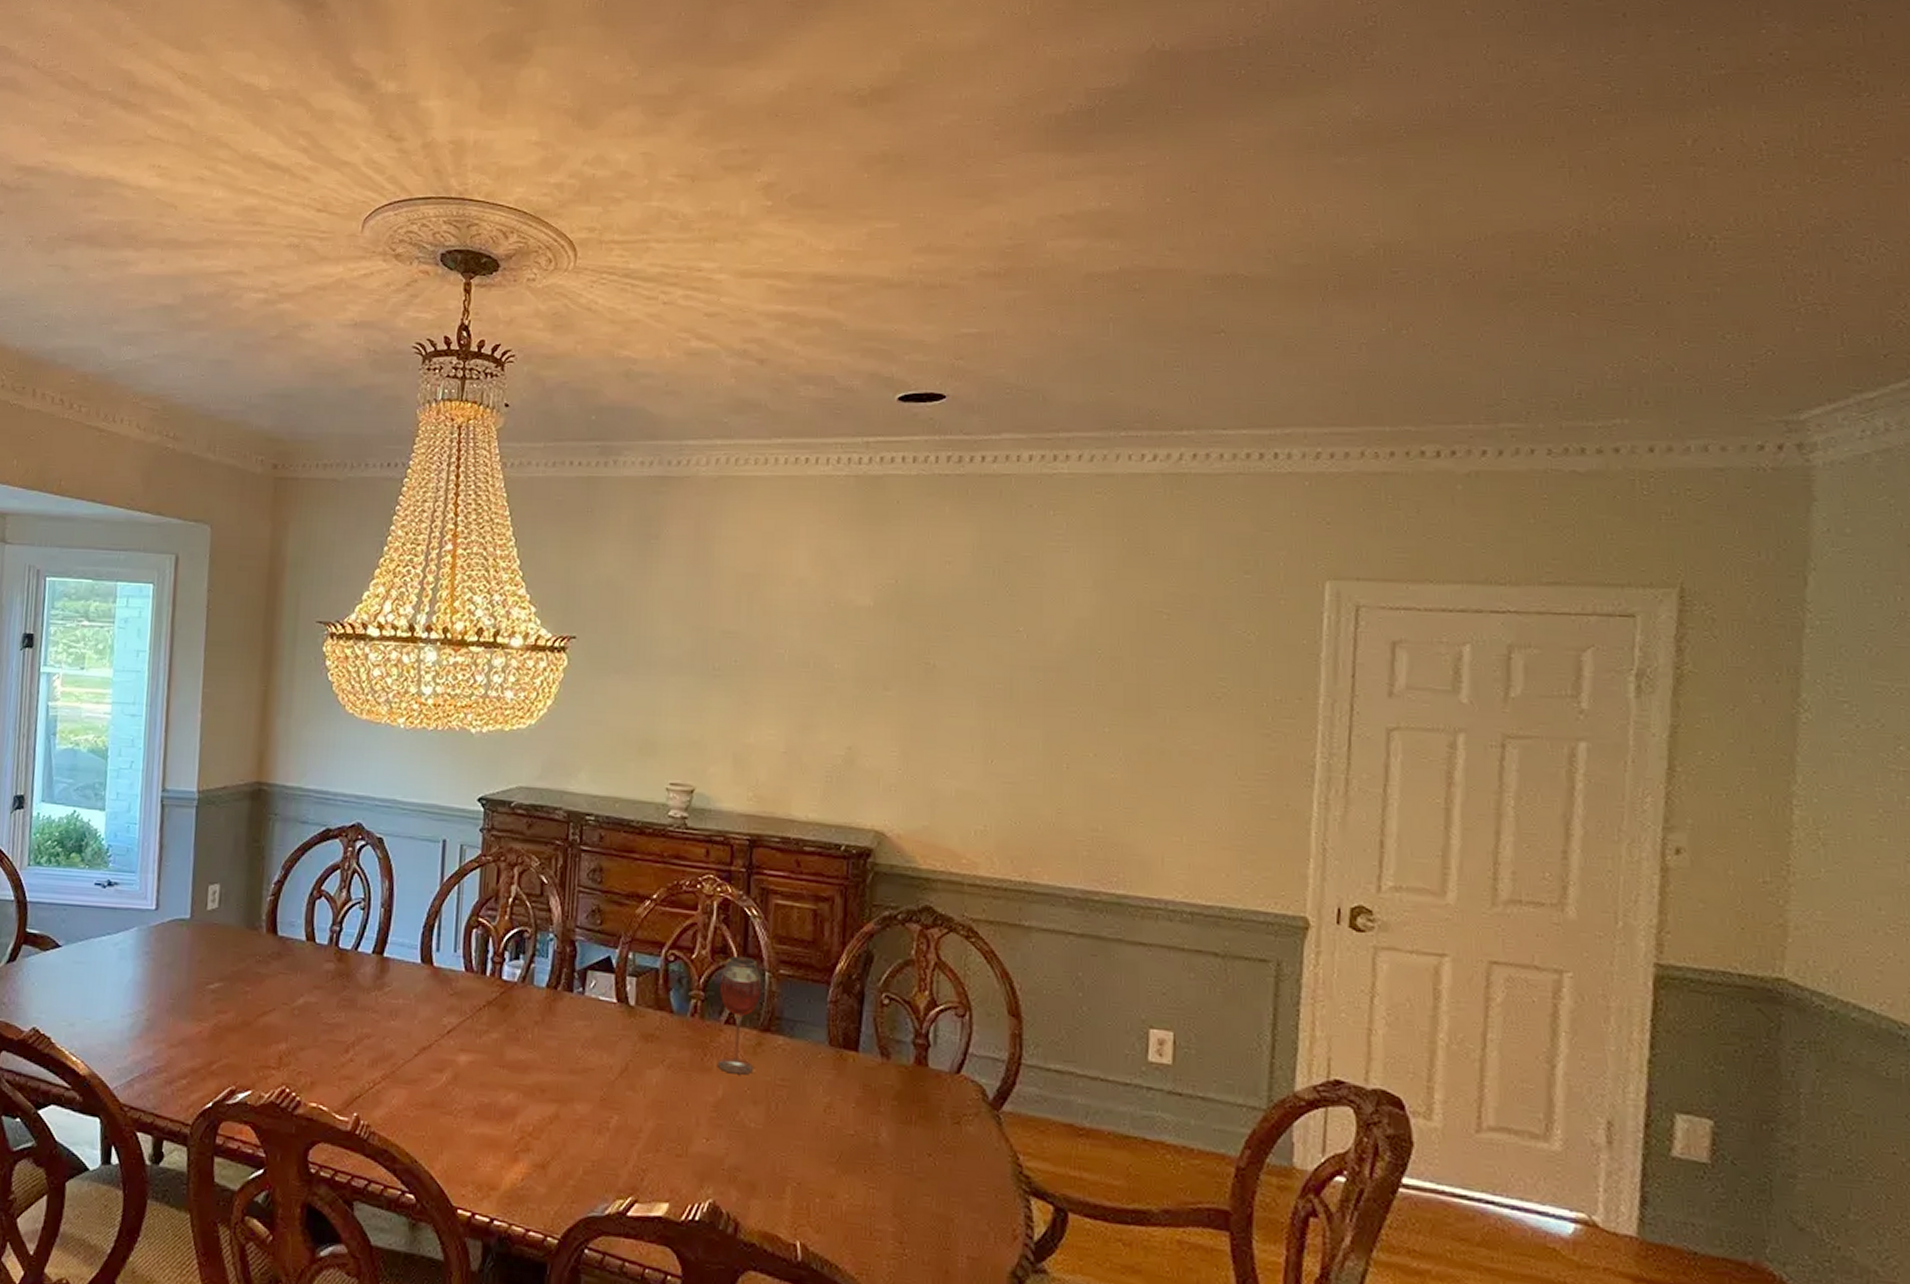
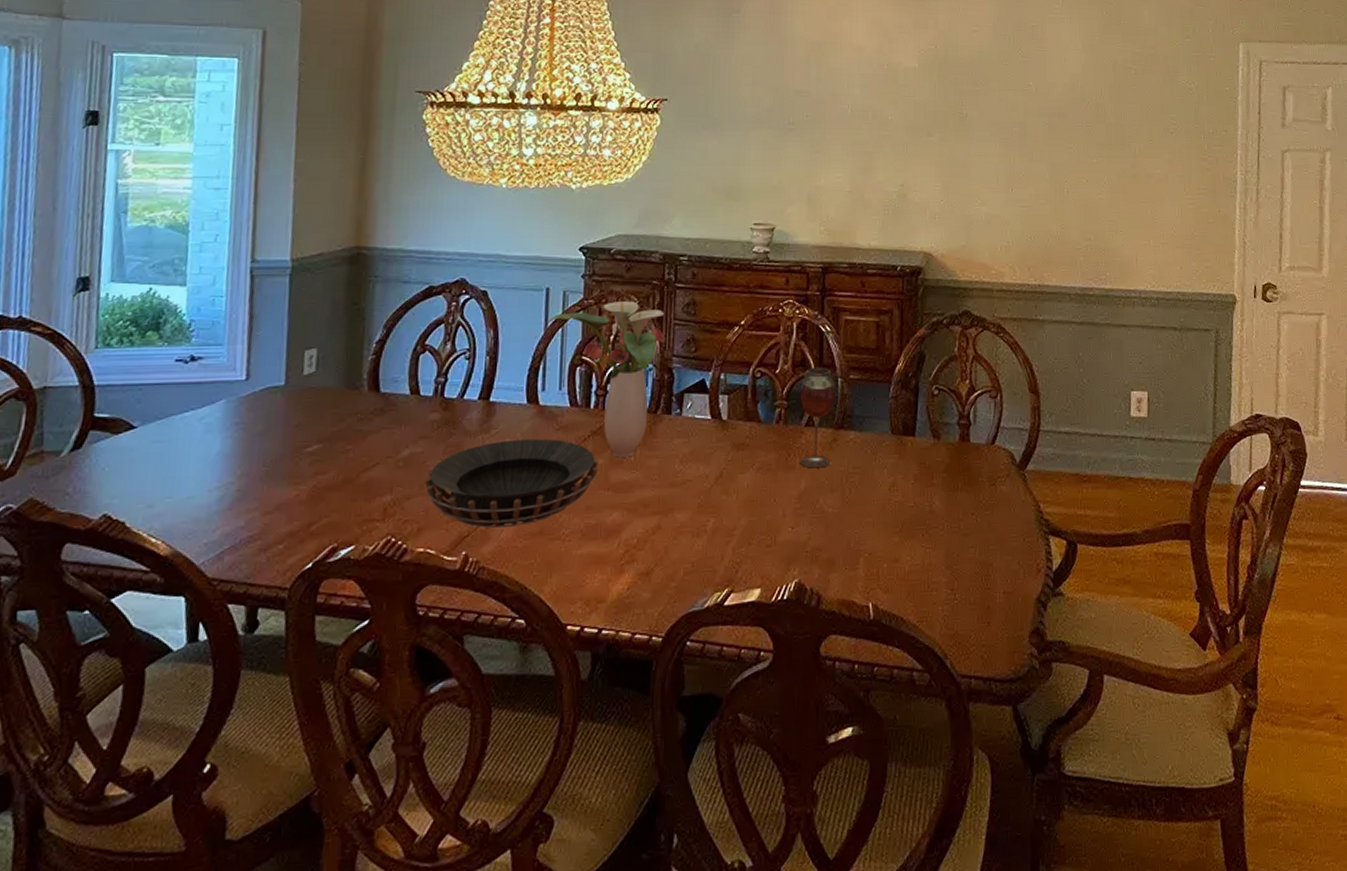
decorative bowl: none [319,1000,494,1095] -> present [425,438,598,529]
flower arrangement: none [444,860,568,1035] -> present [548,301,665,458]

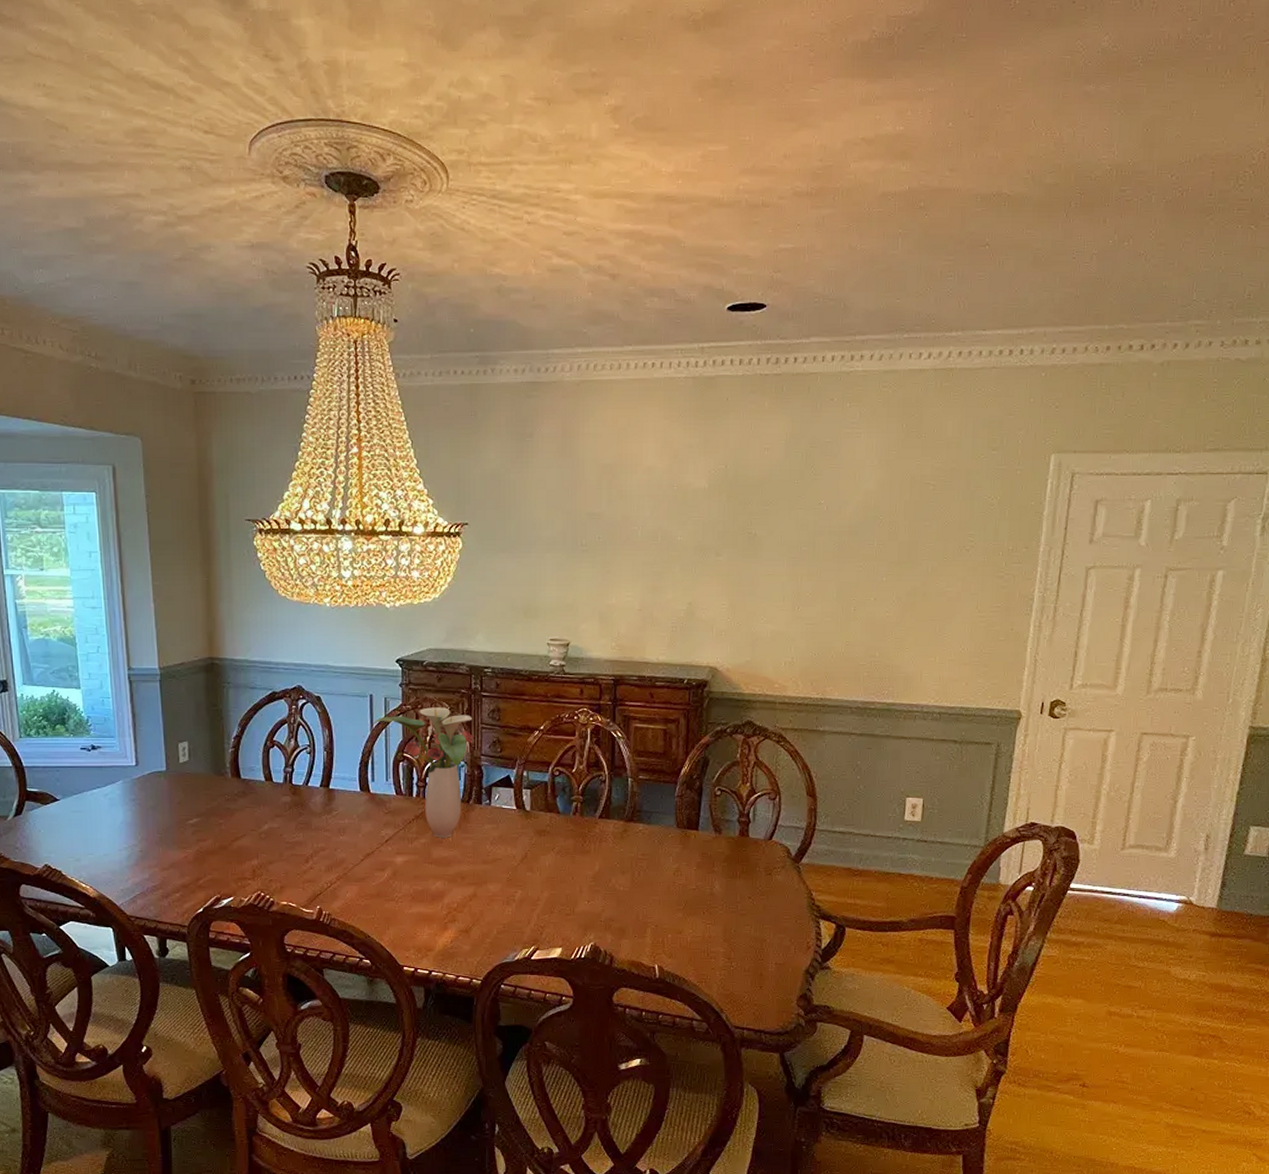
decorative bowl: present [425,438,598,529] -> none [283,820,422,890]
wineglass: present [800,367,836,469] -> none [594,768,626,854]

